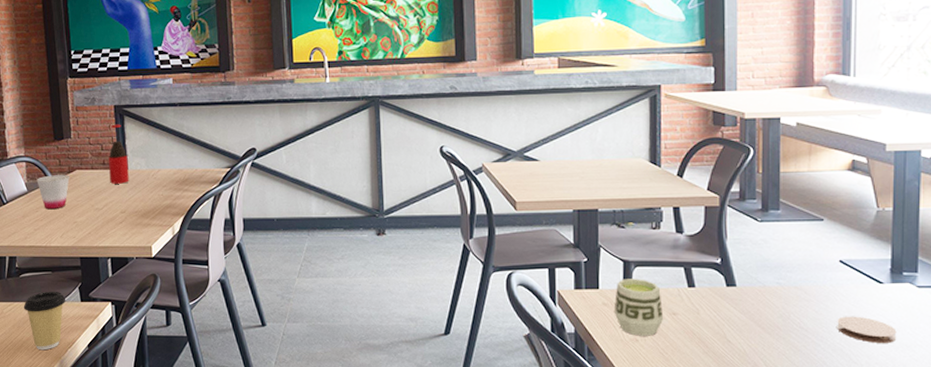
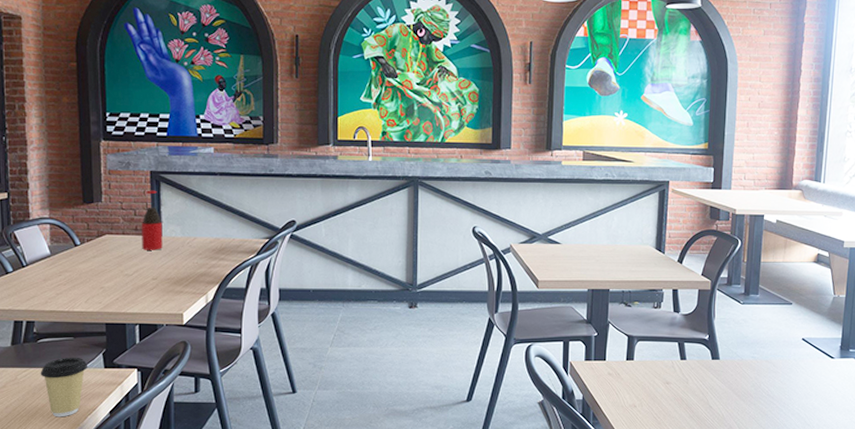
cup: present [36,175,70,210] -> none [61,239,98,274]
cup: present [614,279,664,336] -> none [617,352,659,402]
coaster: present [837,316,897,343] -> none [796,385,842,408]

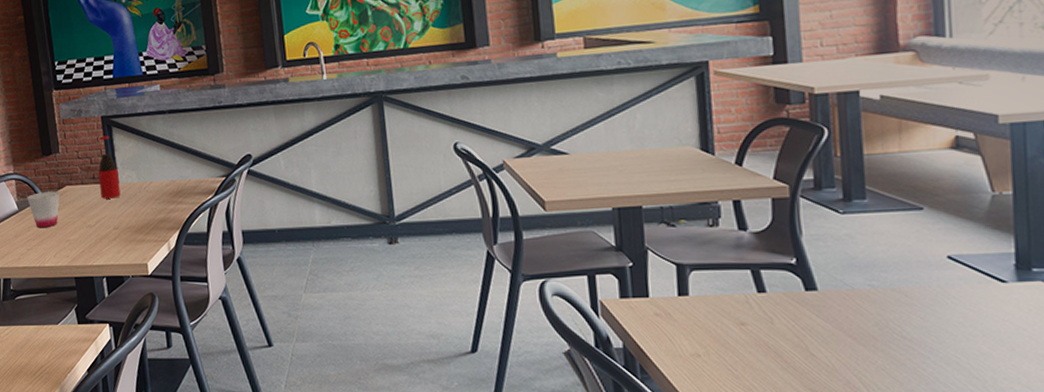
coffee cup: present [40,357,88,417] -> none [20,313,63,376]
cup: none [61,239,98,274] -> present [27,191,60,228]

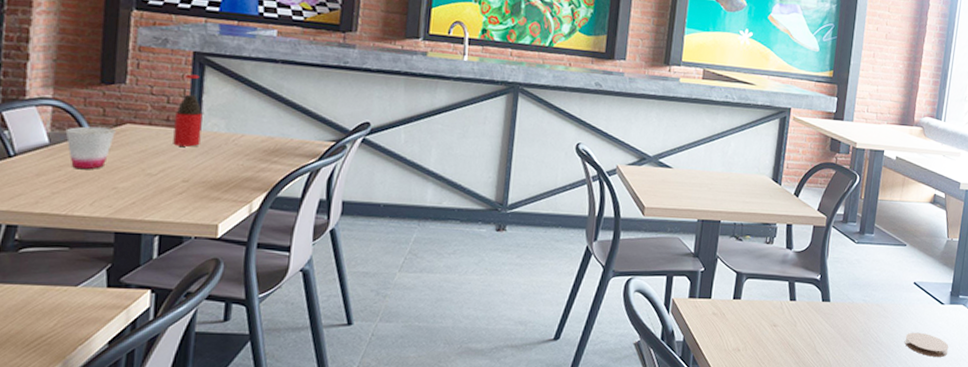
coaster: none [949,322,1030,354] -> present [905,332,949,357]

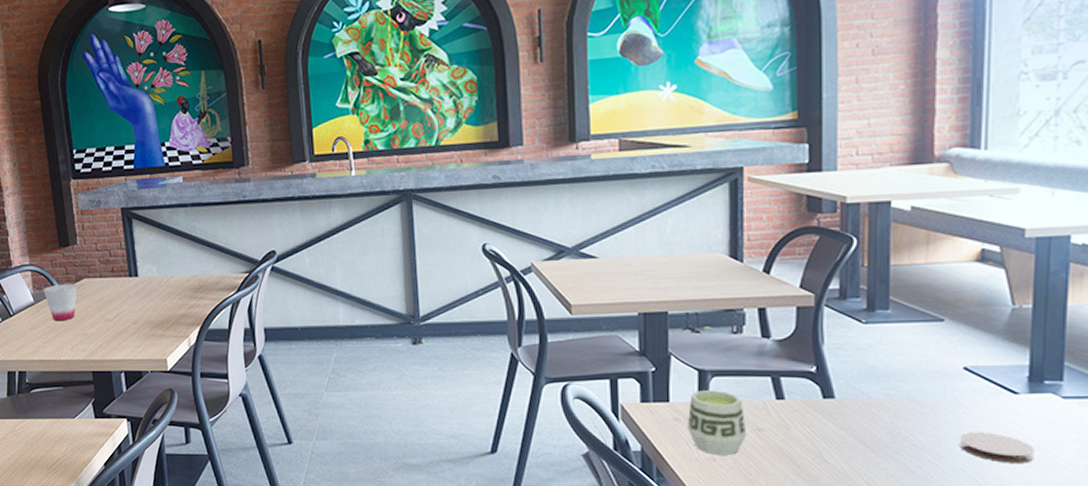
bottle: present [173,74,203,147] -> none [117,228,140,293]
cup: none [721,290,766,346] -> present [687,390,747,455]

